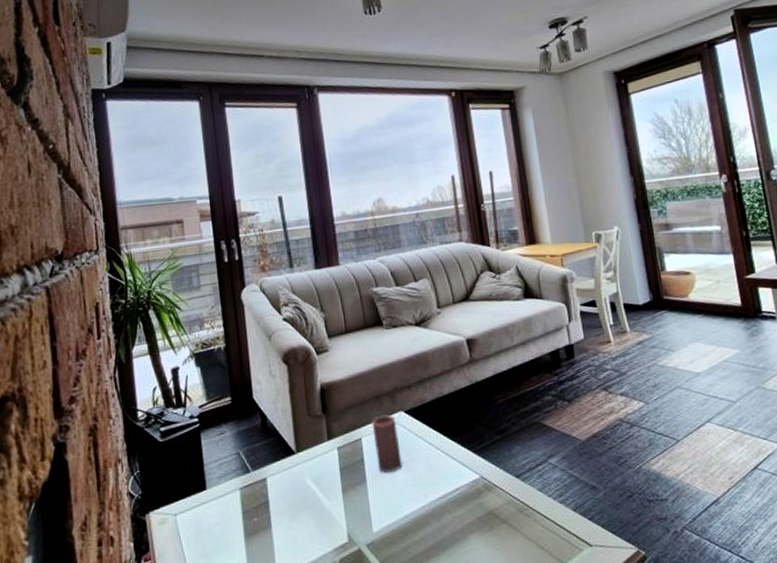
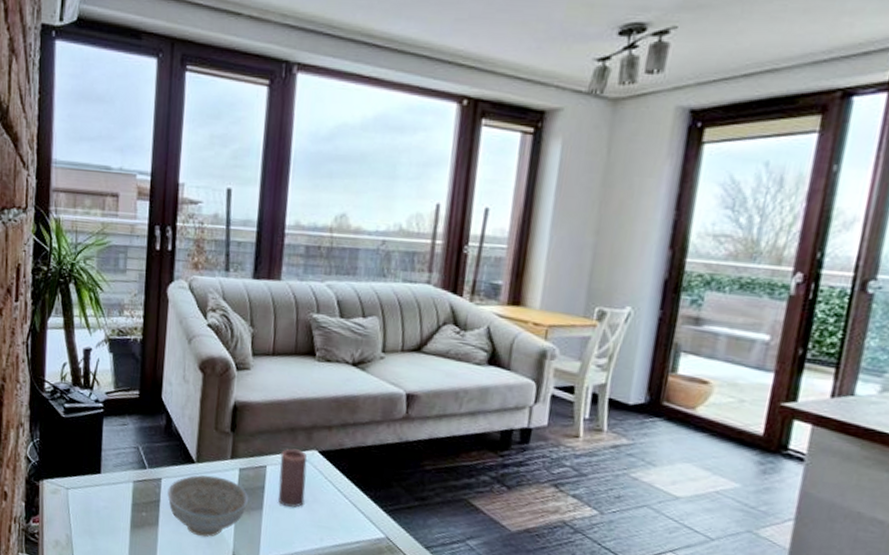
decorative bowl: none [274,461,353,527] -> present [167,475,249,537]

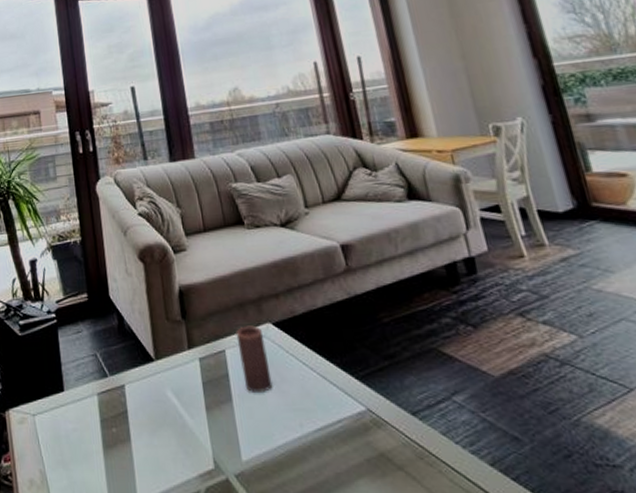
decorative bowl: present [167,475,249,537] -> none [133,372,217,446]

